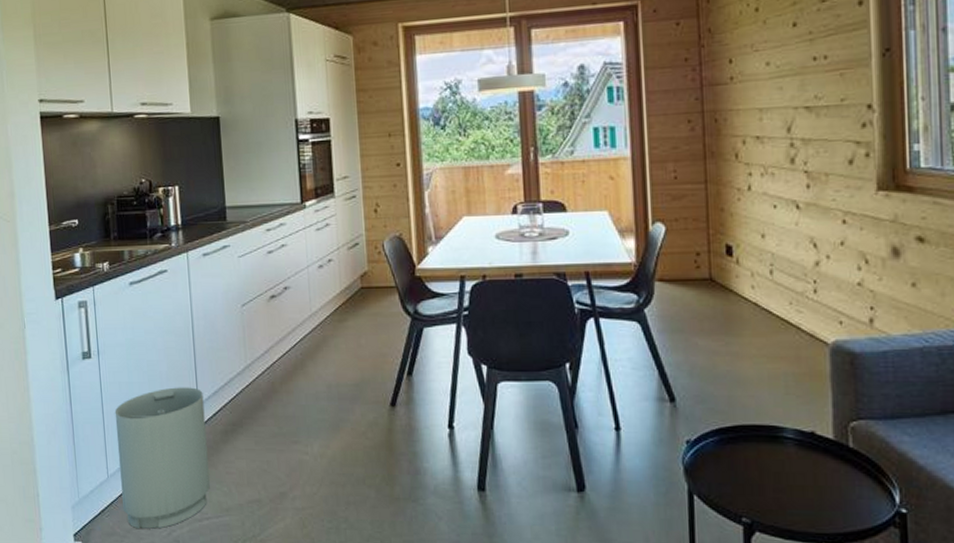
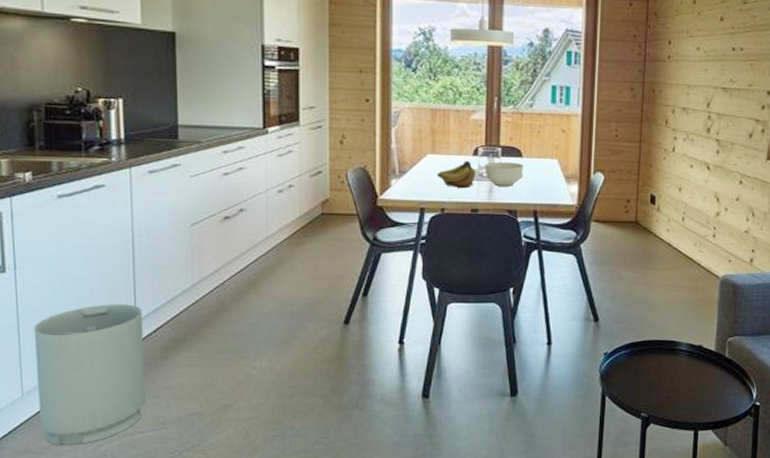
fruit: none [475,220,517,252] -> present [436,160,476,189]
bowl: none [525,218,570,248] -> present [484,161,523,187]

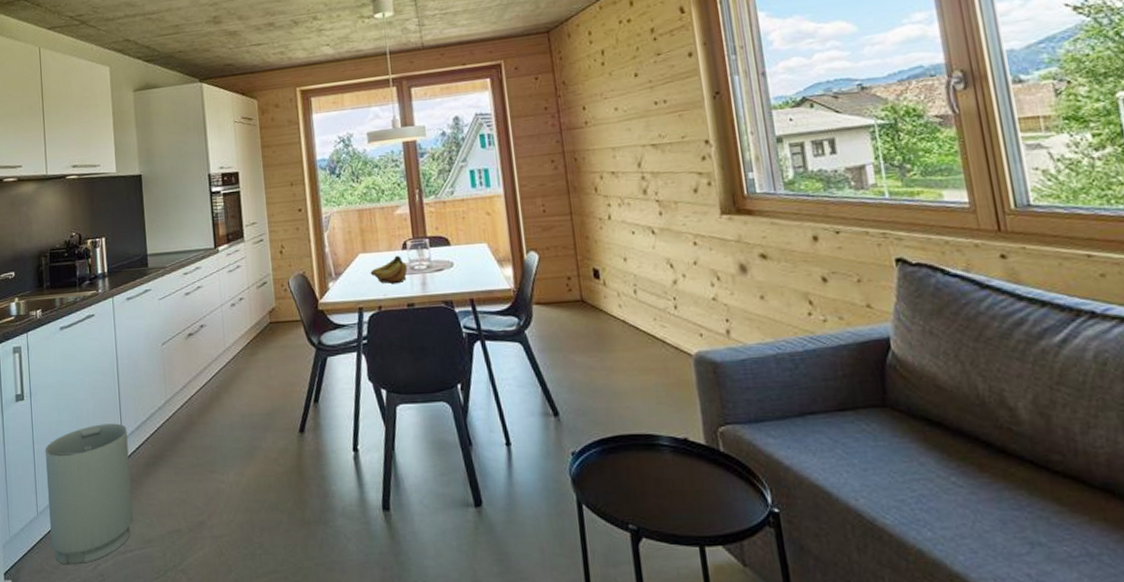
bowl: present [484,161,523,187] -> none [415,251,454,279]

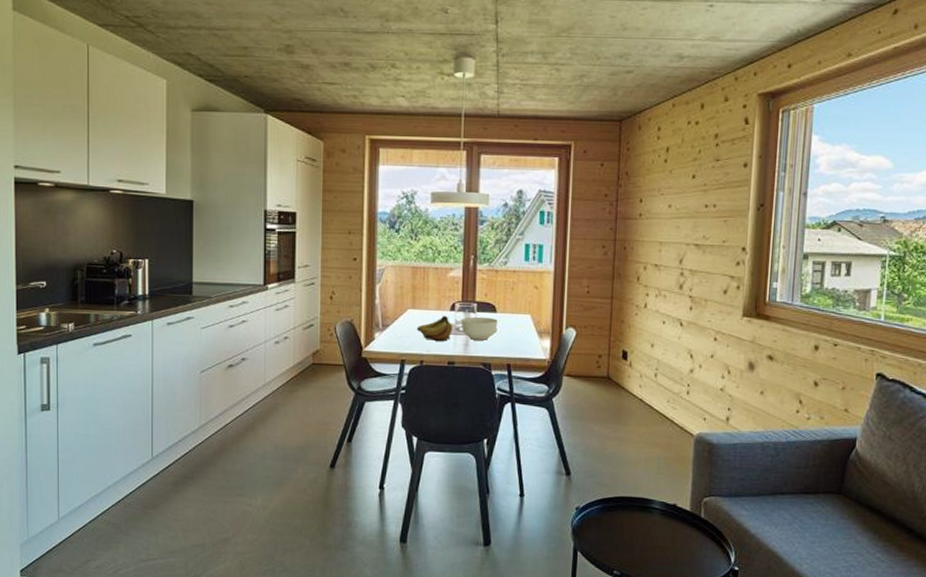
trash can: present [45,423,133,565] -> none [70,441,158,568]
bowl: none [415,251,454,279] -> present [461,316,498,341]

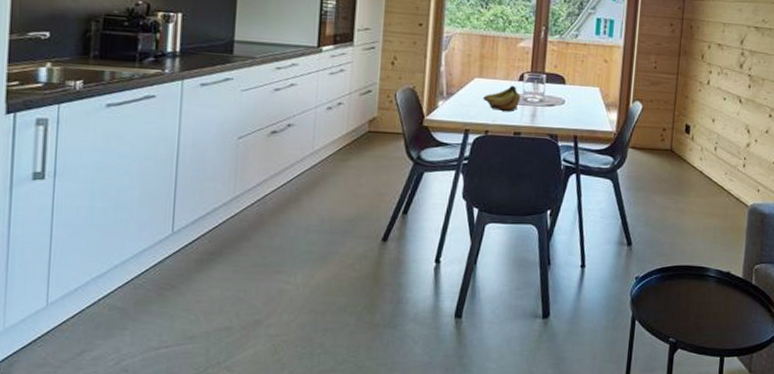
bowl: present [461,316,498,341] -> none [529,87,566,112]

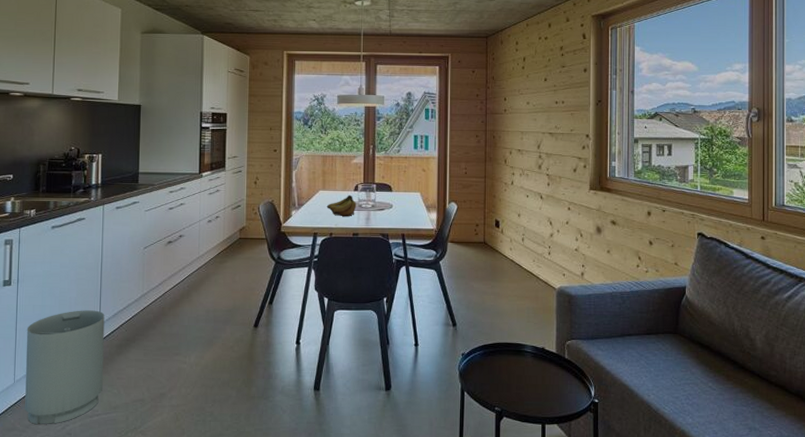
trash can: none [62,214,180,360] -> present [25,310,105,425]

